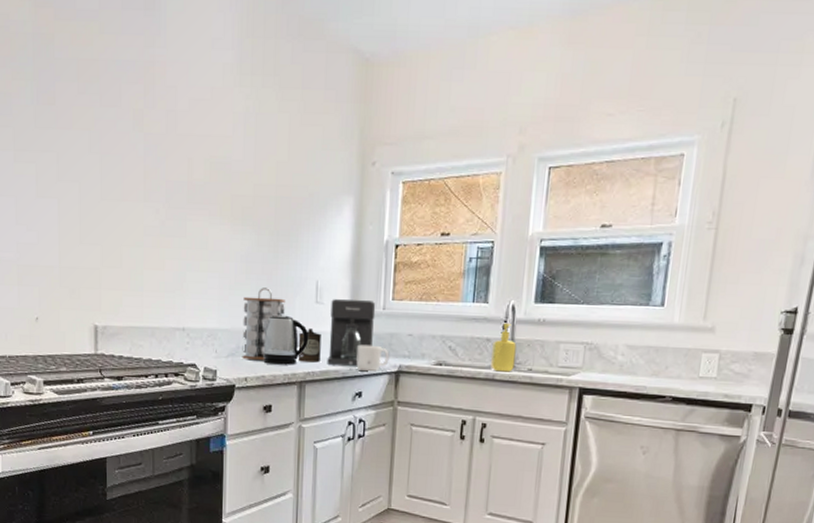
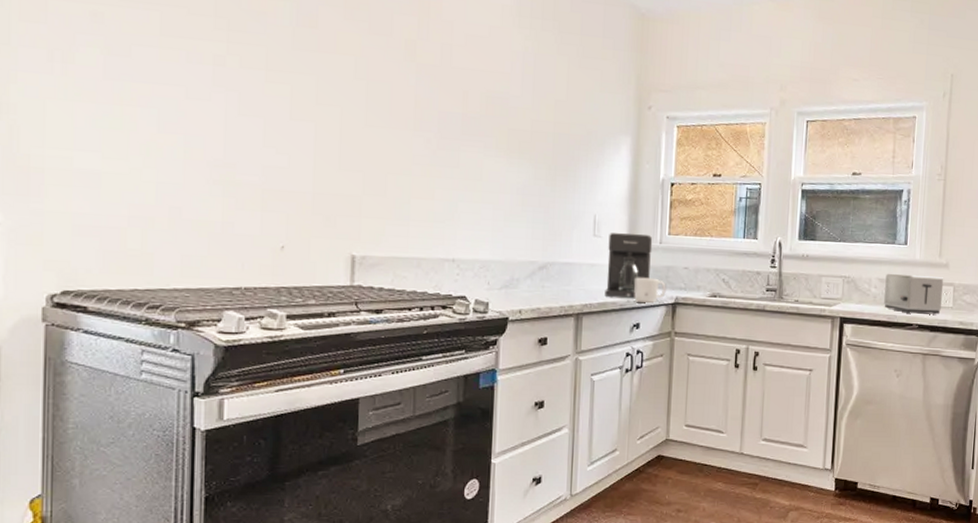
spice rack: present [242,288,286,361] -> none [516,220,563,293]
kettle: present [263,314,309,365] -> none [538,247,587,297]
canister: present [298,328,321,363] -> none [575,261,599,295]
soap dispenser: present [490,322,516,372] -> none [760,257,784,303]
toaster: none [632,339,708,386] -> present [884,273,944,315]

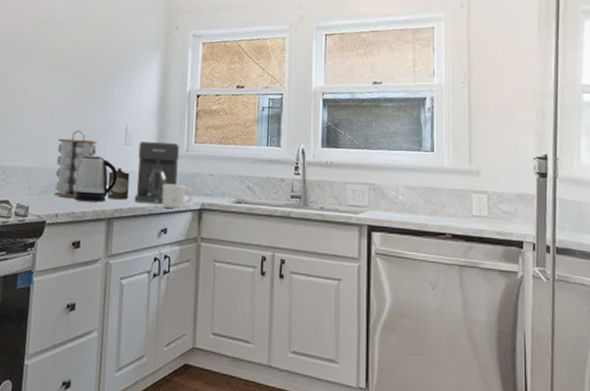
spice rack: none [516,220,563,293] -> present [54,130,98,198]
kettle: none [538,247,587,297] -> present [74,155,118,203]
canister: none [575,261,599,295] -> present [107,168,130,200]
toaster: present [884,273,944,315] -> none [413,180,476,224]

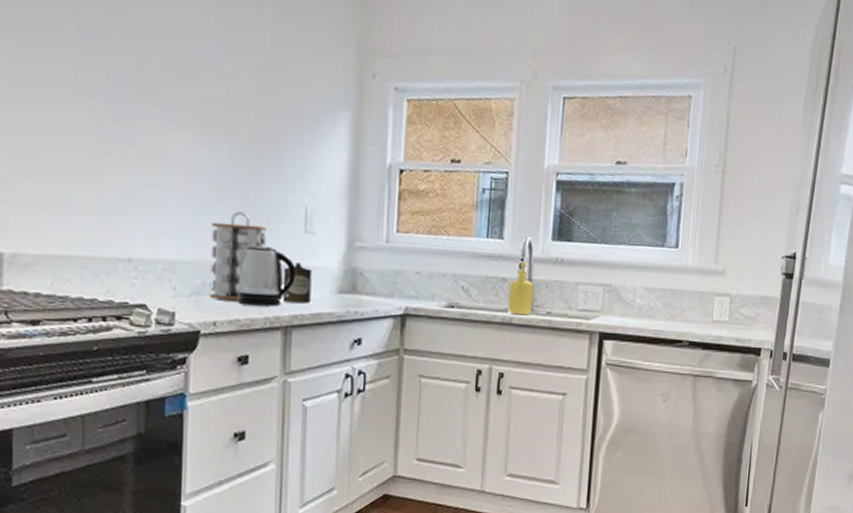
coffee maker: present [134,142,180,204] -> none [319,229,378,309]
mug: present [162,183,193,209] -> none [354,283,394,315]
soap dispenser: none [285,164,308,210] -> present [506,261,534,316]

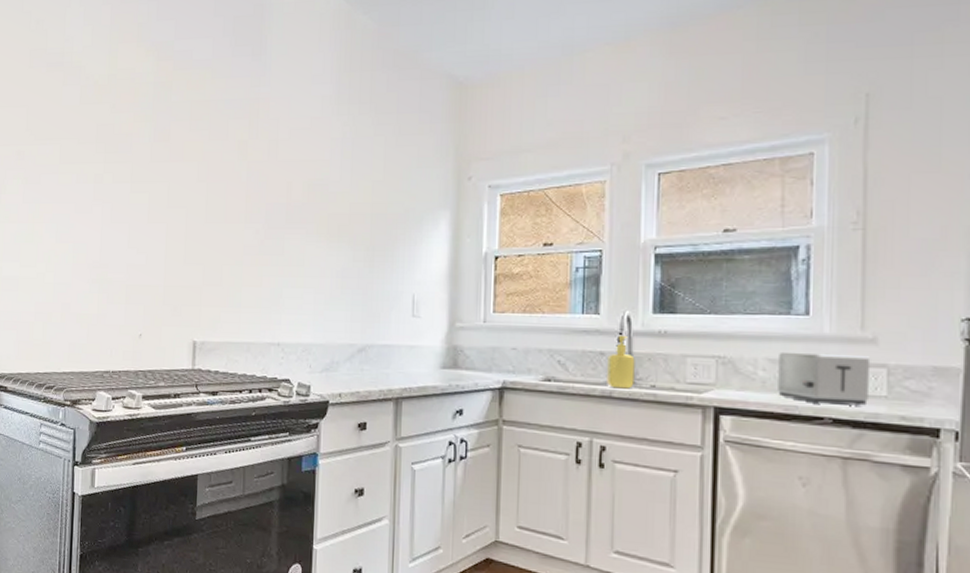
spice rack: present [209,212,267,302] -> none [336,302,382,377]
kettle: present [237,245,297,307] -> none [358,329,406,381]
canister: present [282,262,312,304] -> none [394,342,419,378]
toaster: none [650,281,720,330] -> present [778,351,871,406]

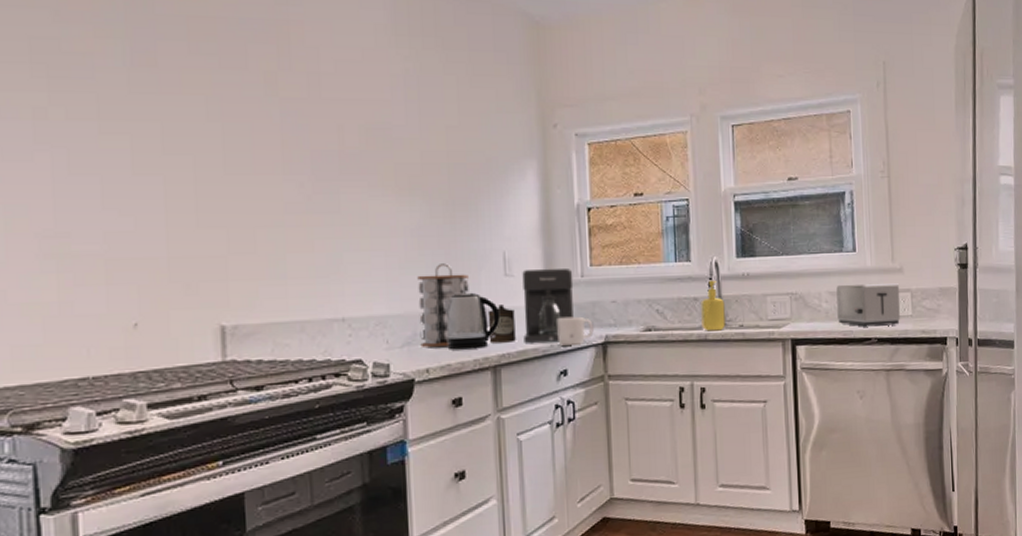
spice rack: none [336,302,382,377] -> present [417,263,471,348]
kettle: none [358,329,406,381] -> present [443,292,501,350]
canister: none [394,342,419,378] -> present [488,304,516,343]
coffee maker: none [425,313,476,382] -> present [522,269,574,344]
mug: none [456,359,492,388] -> present [557,316,594,347]

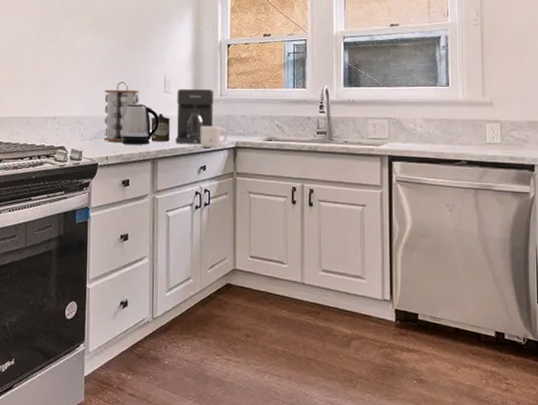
soap dispenser: present [700,280,725,332] -> none [312,103,332,145]
toaster: present [836,283,901,327] -> none [430,113,490,151]

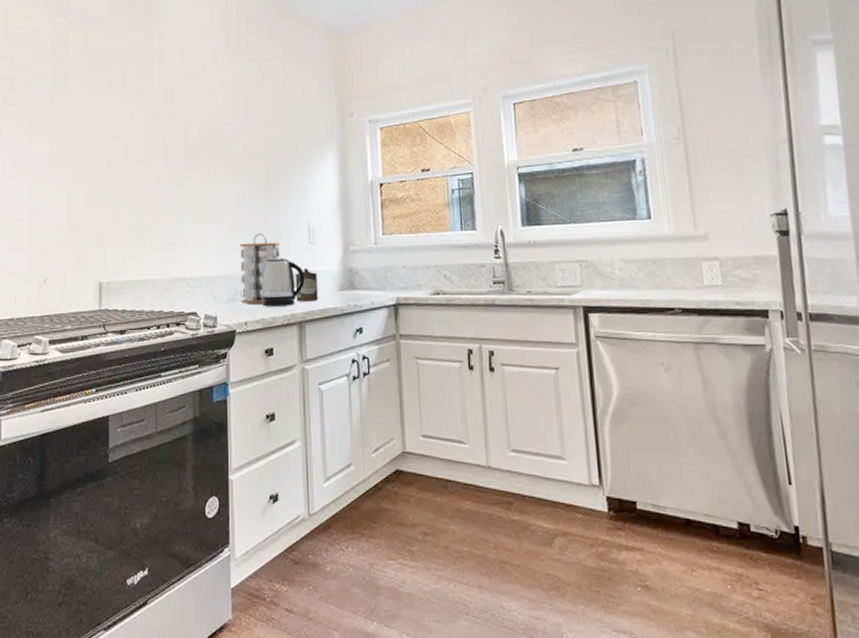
coffee maker: present [175,89,214,145] -> none [324,237,368,304]
mug: present [200,126,227,148] -> none [353,280,386,307]

